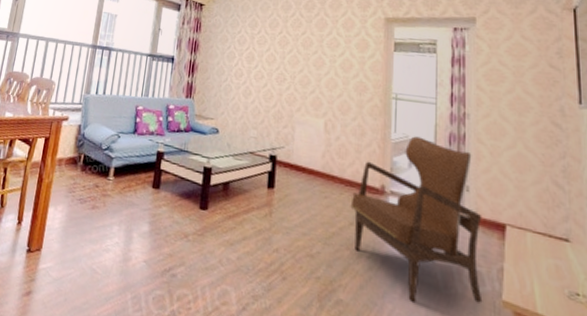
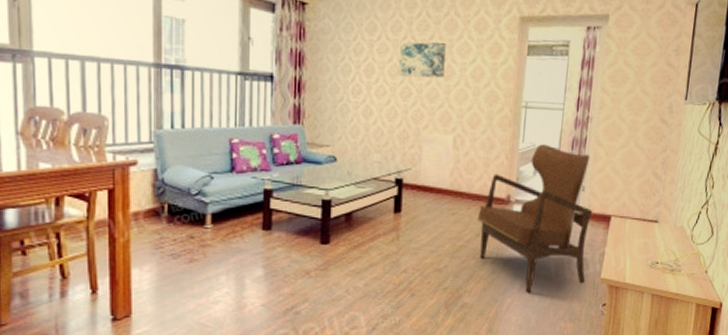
wall art: none [275,36,317,68] -> present [399,42,446,79]

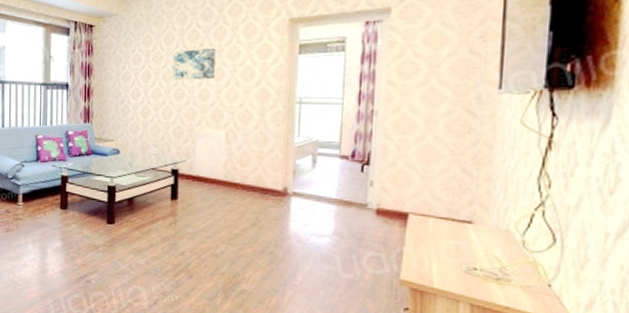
armchair: present [477,144,593,293] -> none [253,138,385,287]

